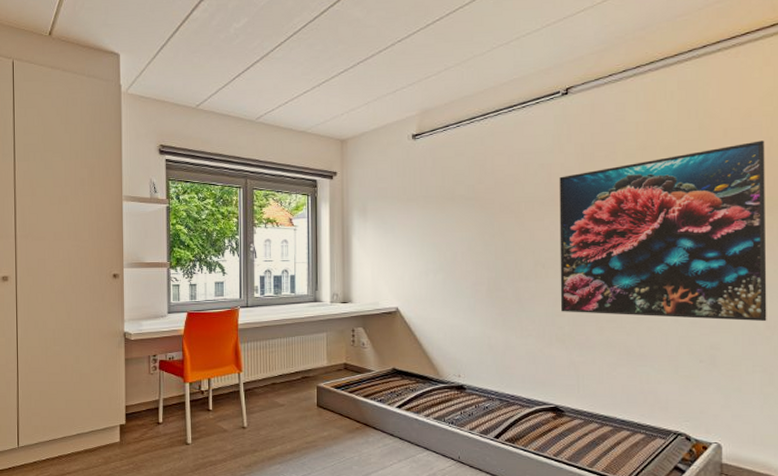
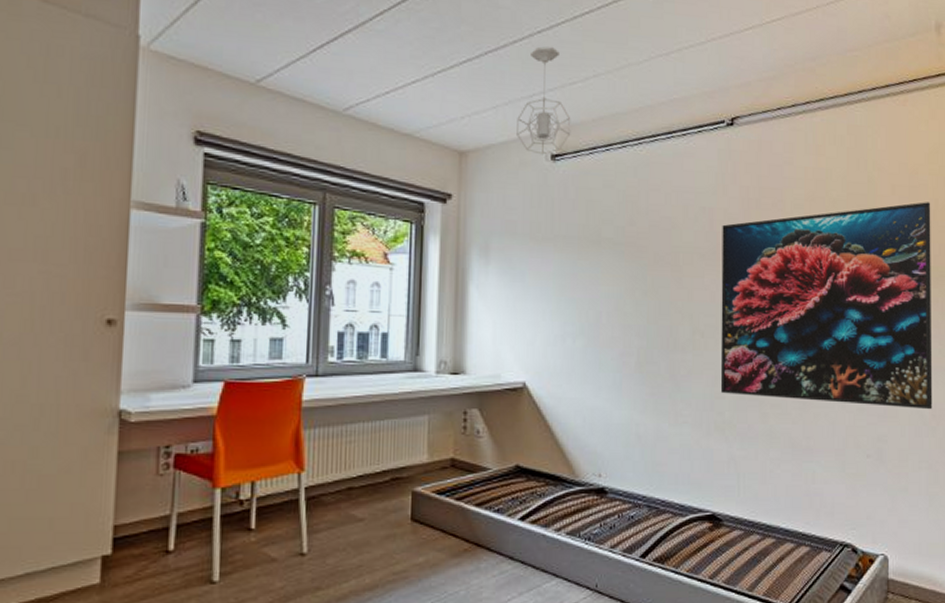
pendant light: none [384,50,428,136] -> present [517,46,571,155]

